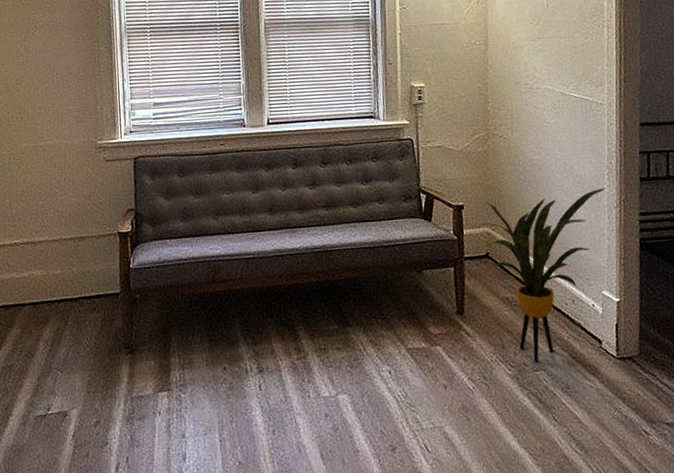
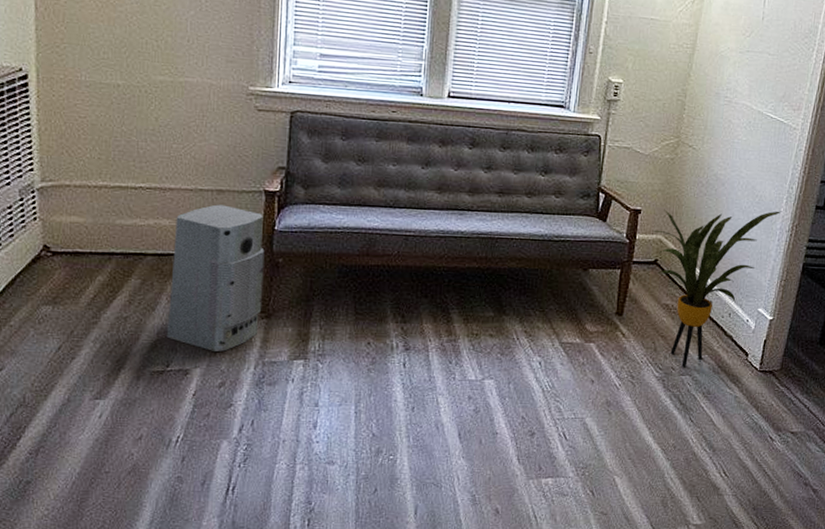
air purifier: none [45,250,126,391] -> present [166,204,265,352]

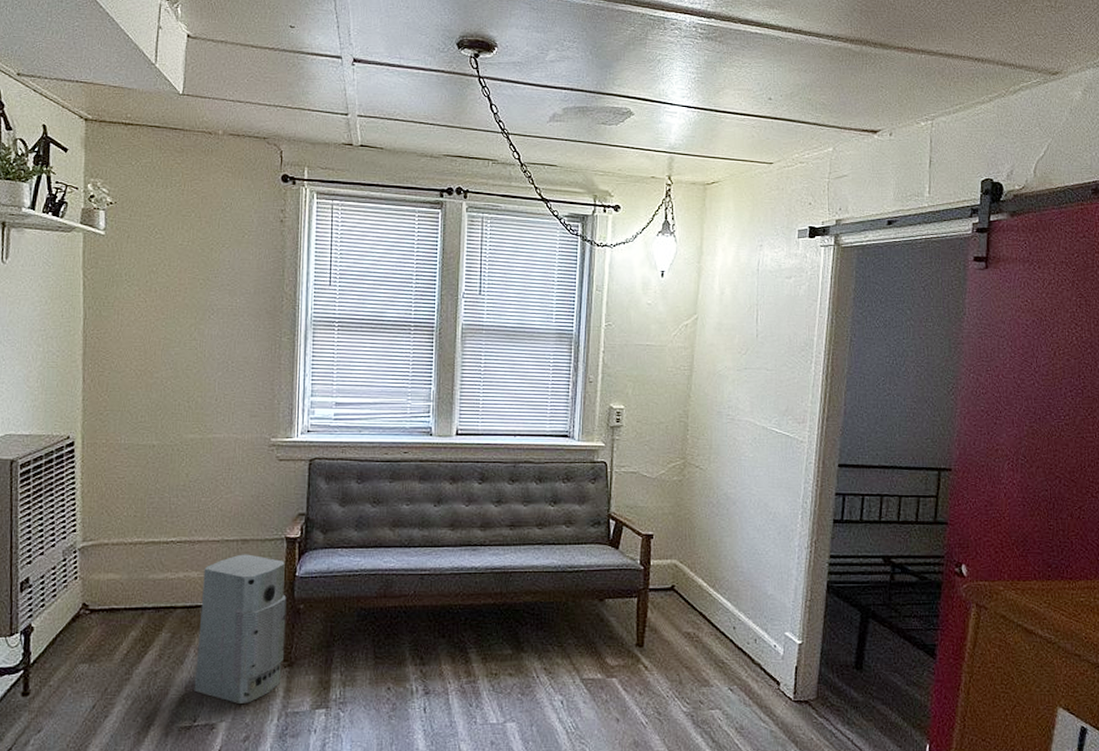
house plant: present [653,209,782,368] -> none [667,527,798,701]

